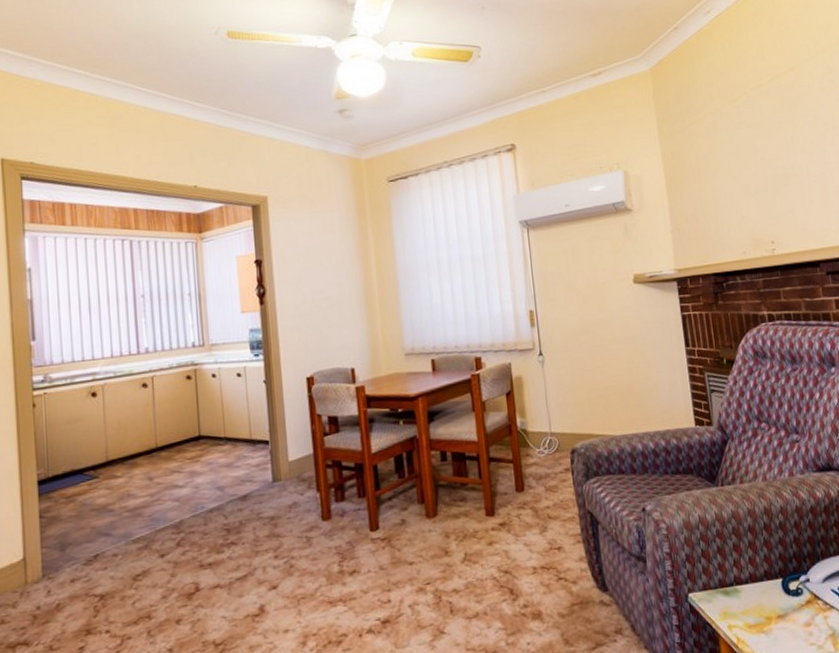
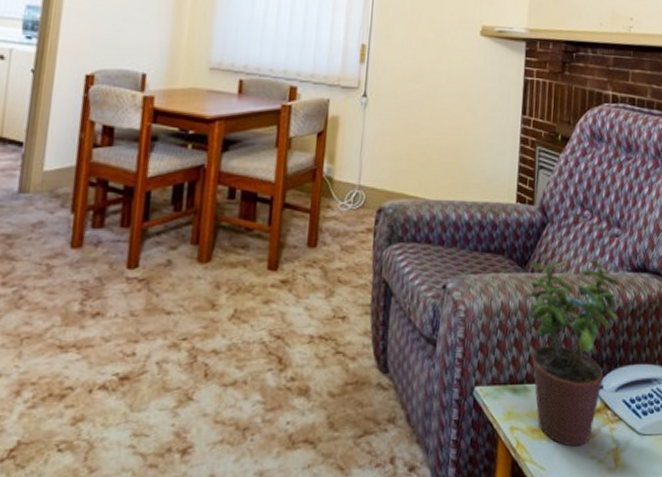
potted plant: none [718,465,812,637] -> present [523,258,619,447]

